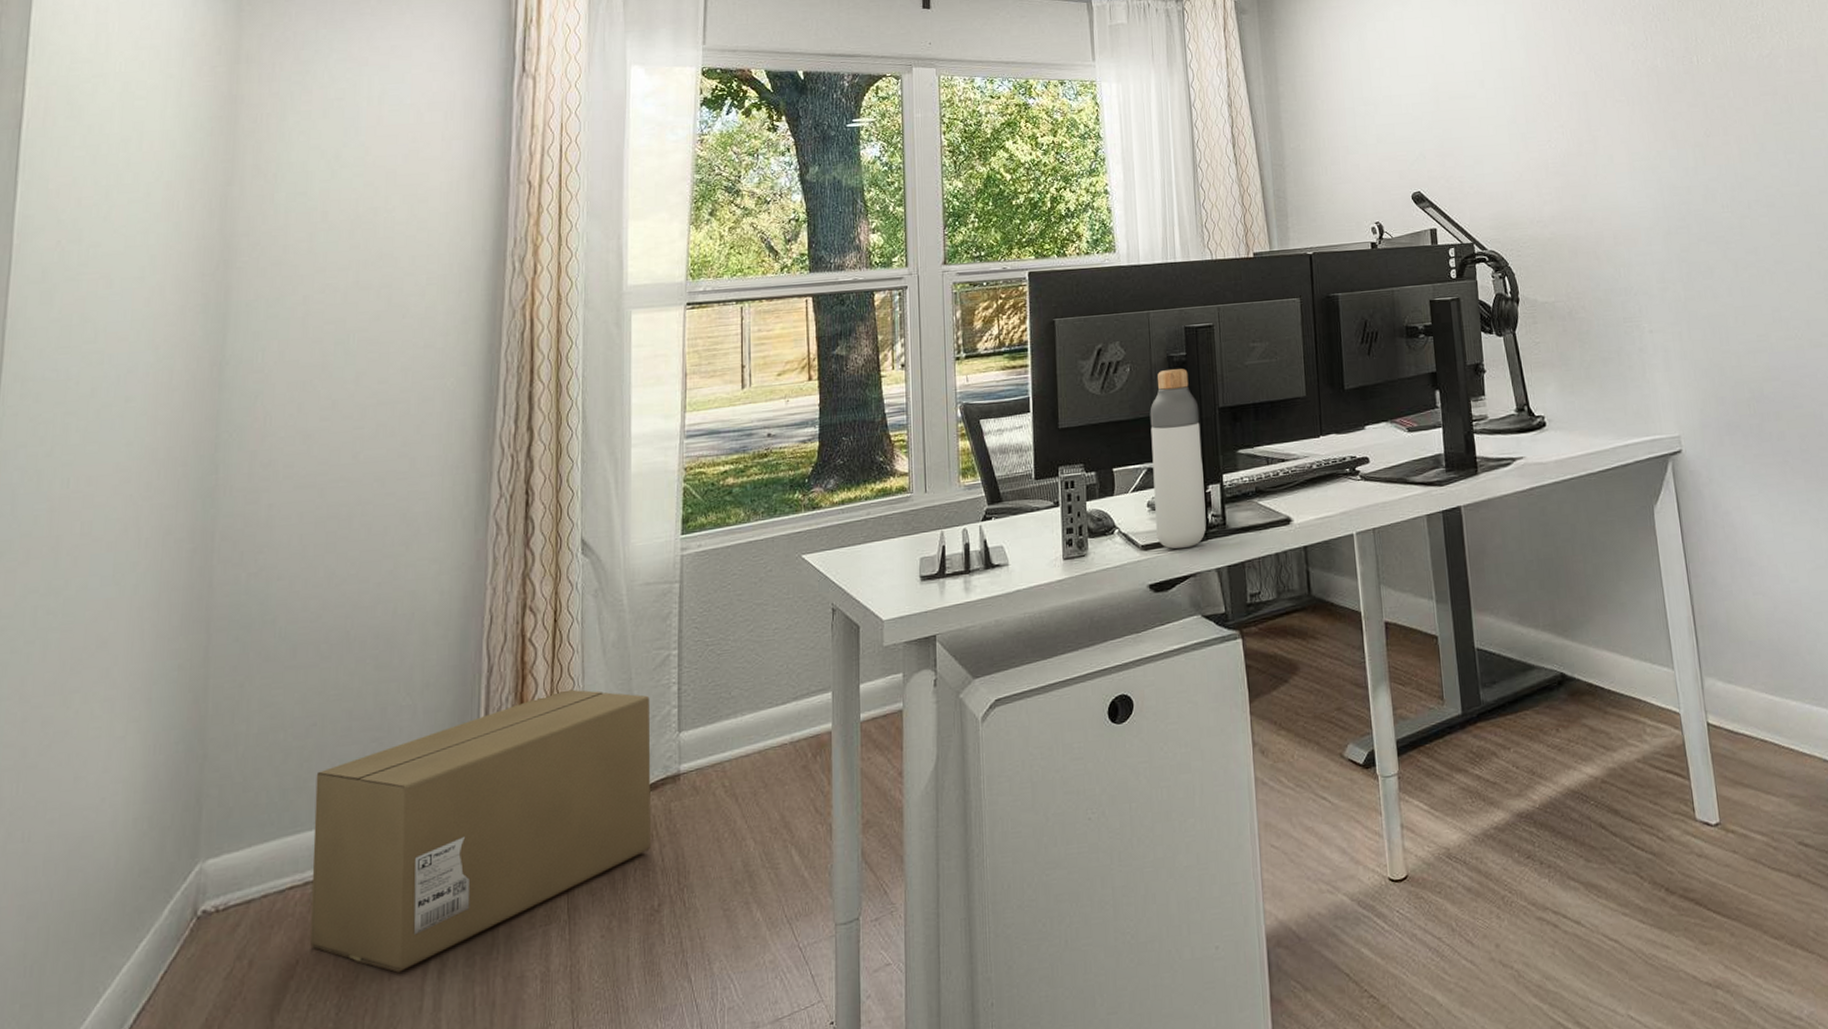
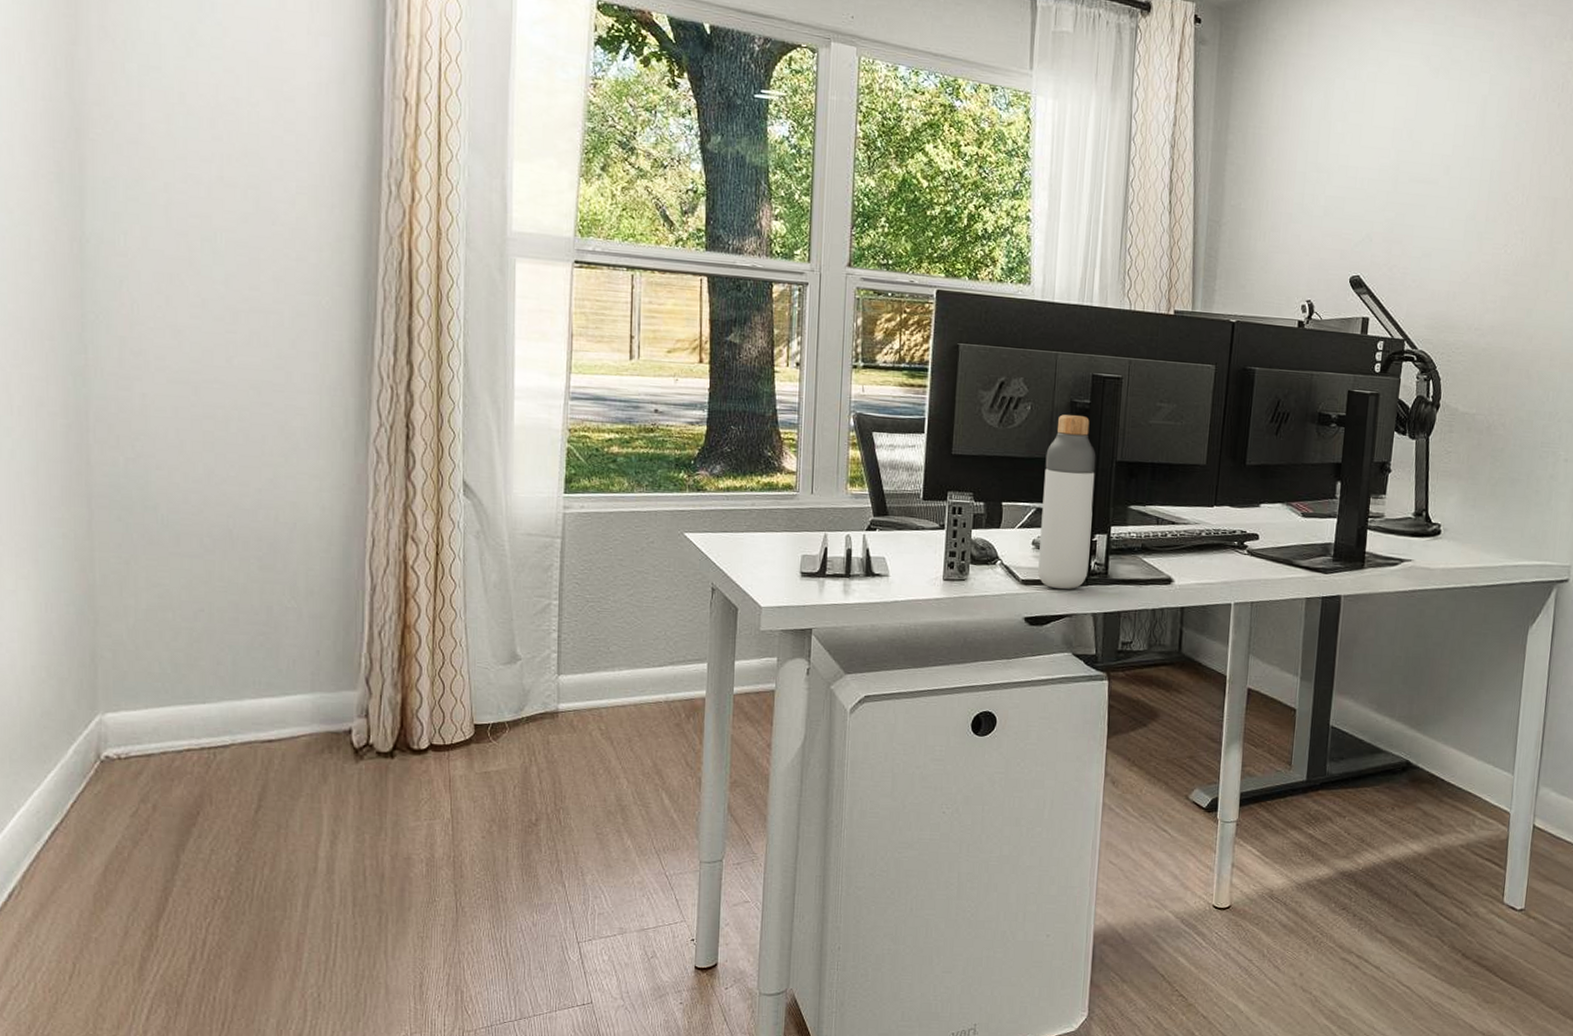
box: present [310,688,651,972] -> none [206,618,531,837]

